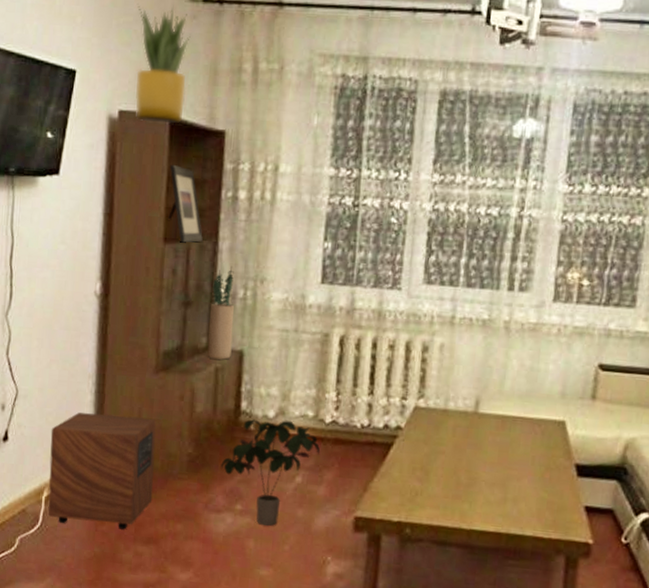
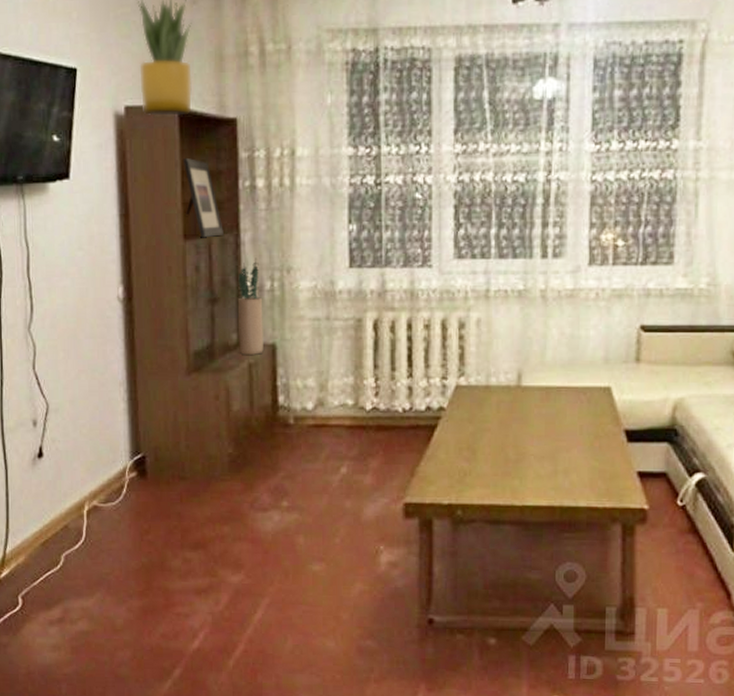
subwoofer: present [48,412,156,530] -> none [86,421,197,537]
potted plant: present [221,419,321,526] -> none [263,411,364,520]

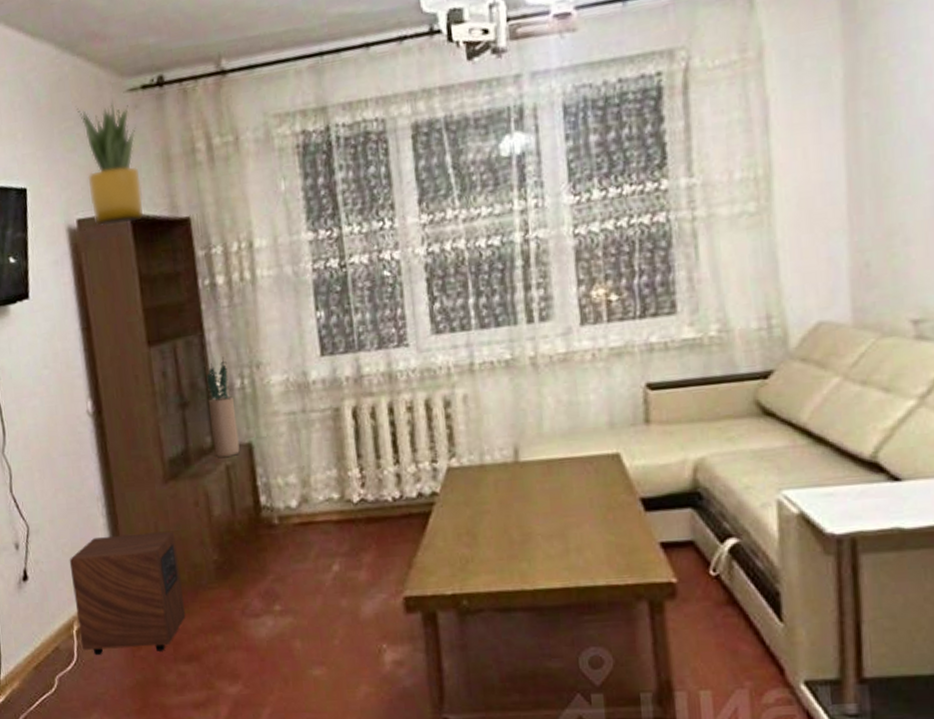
subwoofer: none [86,421,197,537] -> present [69,531,186,655]
picture frame: present [182,157,224,238] -> none [139,263,188,343]

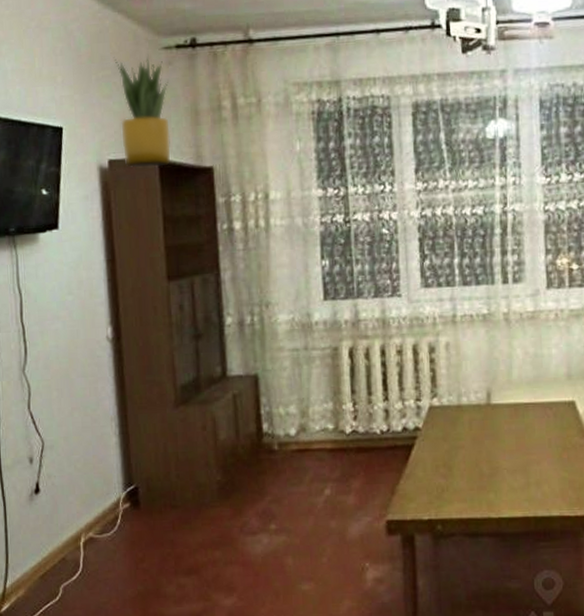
subwoofer: present [69,531,186,655] -> none [80,452,188,566]
vase: present [206,356,240,458] -> none [220,295,247,386]

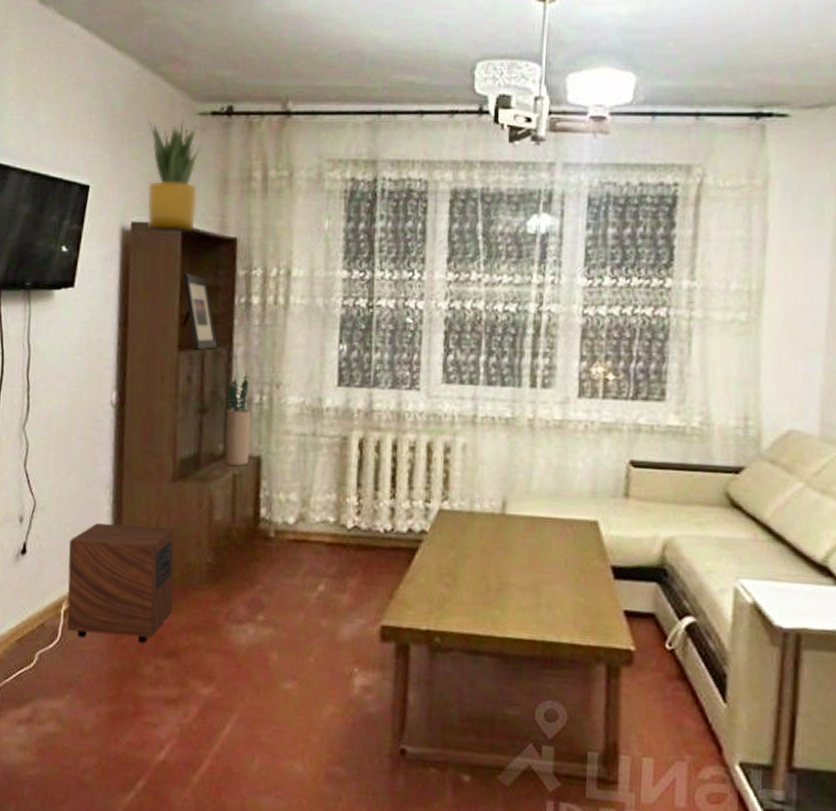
subwoofer: none [80,452,188,566] -> present [67,523,175,643]
picture frame: none [164,204,205,279] -> present [181,272,217,350]
vase: none [220,295,247,386] -> present [224,371,251,466]

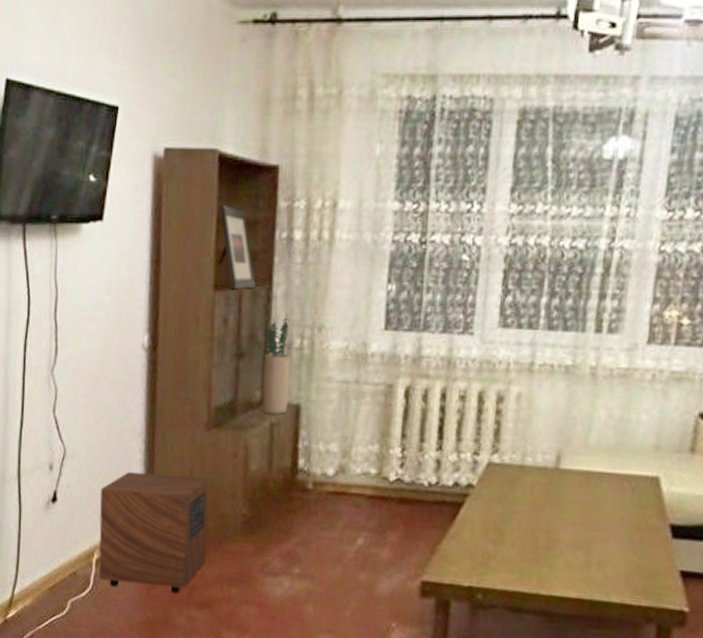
planter: present [147,119,200,233] -> none [181,29,240,160]

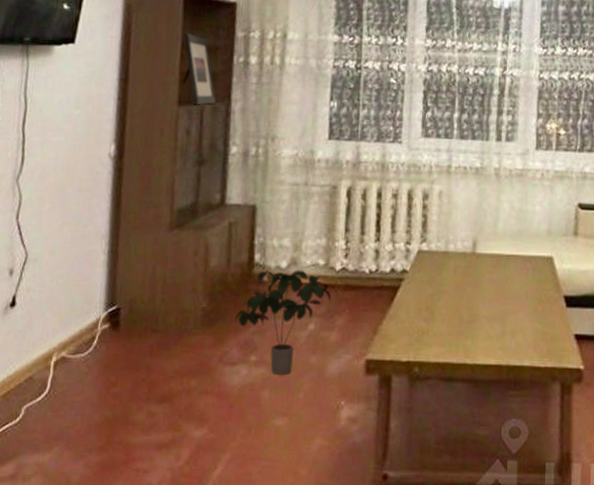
subwoofer: present [99,472,209,594] -> none [57,273,170,390]
vase: present [262,313,291,415] -> none [221,125,248,215]
potted plant: none [277,478,384,591] -> present [235,270,332,375]

